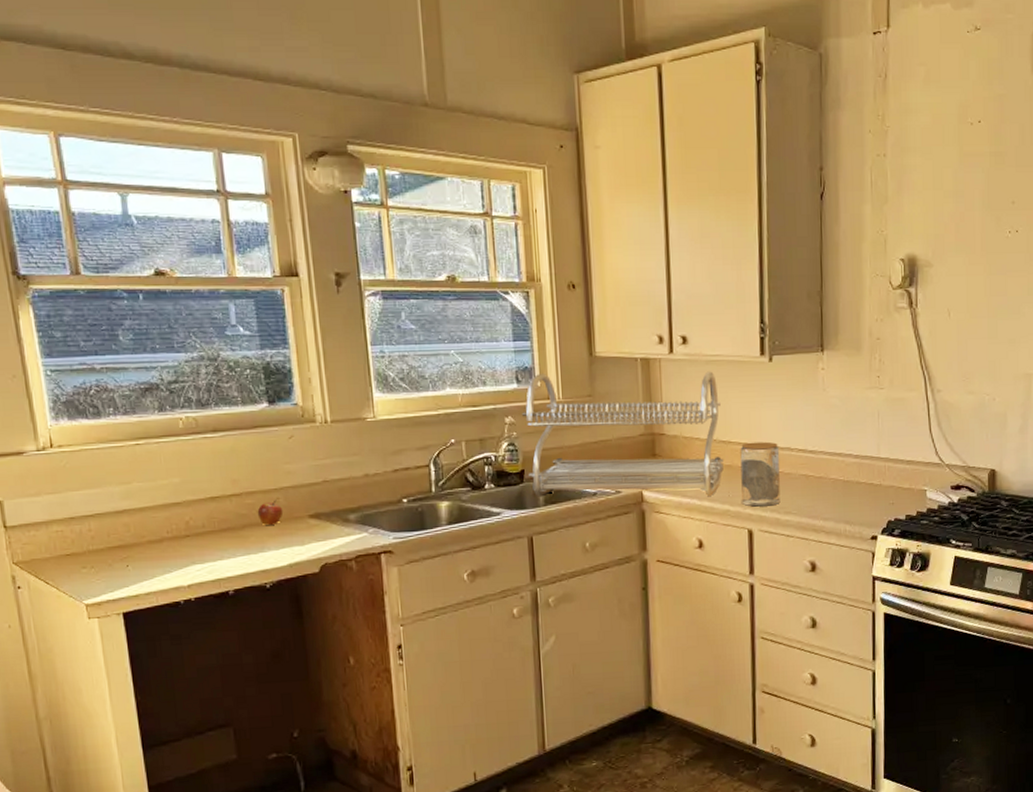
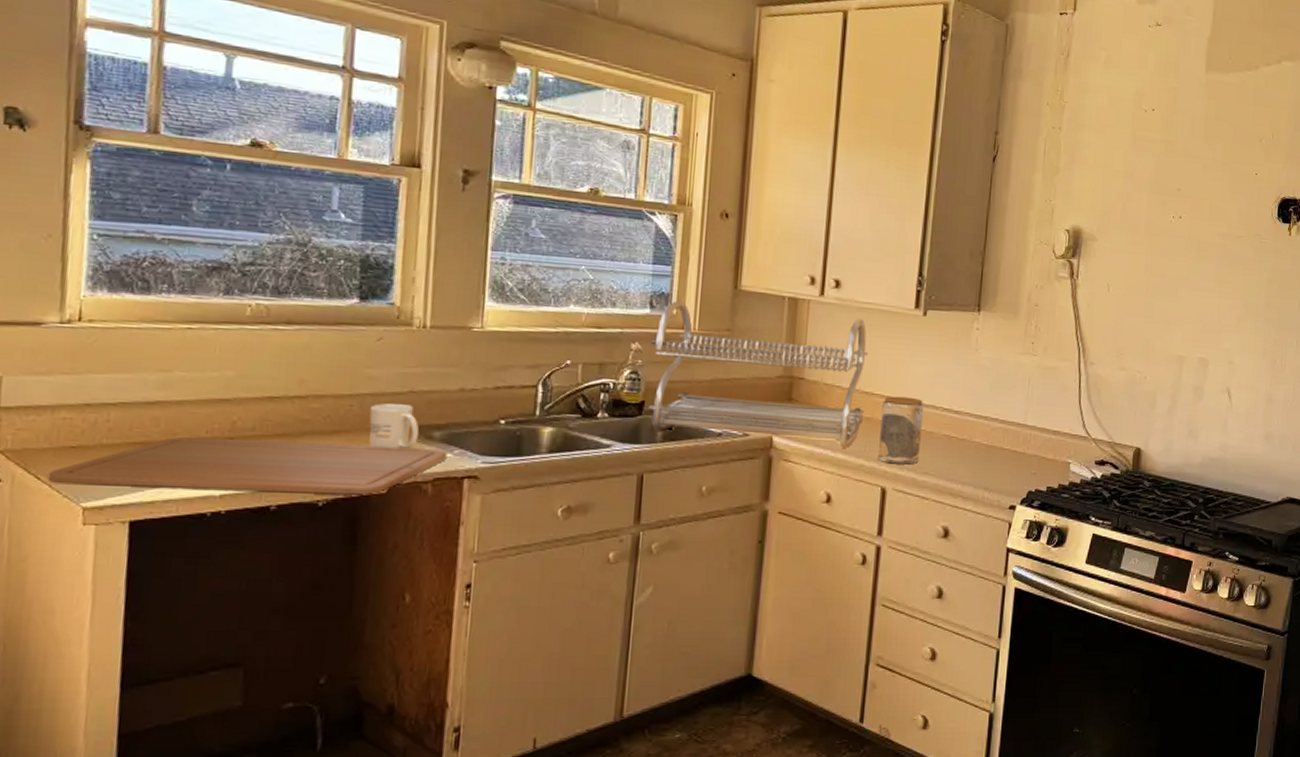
chopping board: none [54,530,364,587] -> present [47,436,447,495]
fruit: present [257,499,284,526] -> none [322,406,356,436]
mug: none [293,493,338,533] -> present [368,403,420,450]

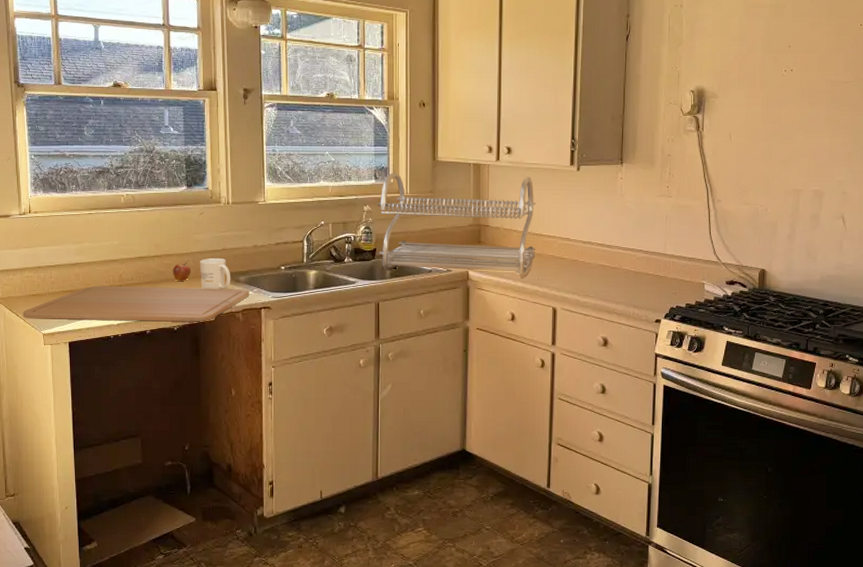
fruit: none [322,406,356,436] -> present [172,261,191,282]
jar: present [877,396,924,465] -> none [548,236,582,289]

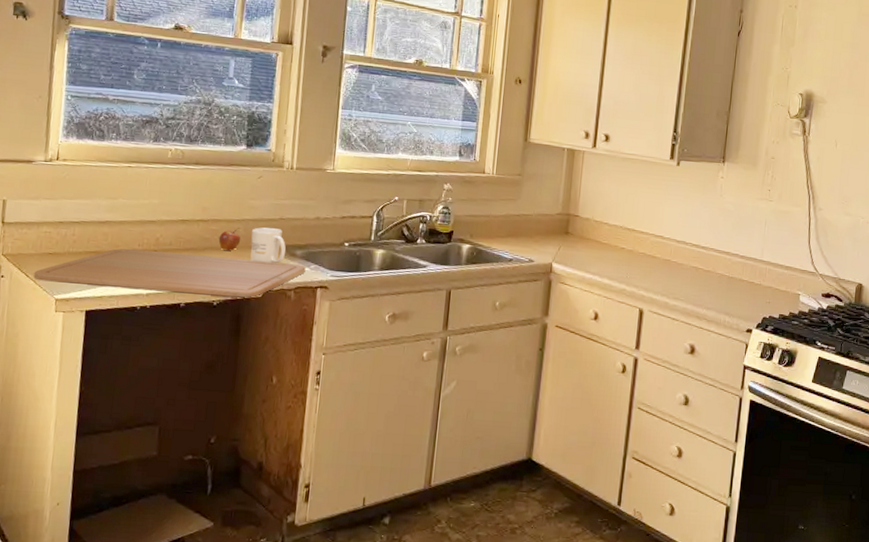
dish rack: present [376,172,536,279] -> none [455,150,631,276]

